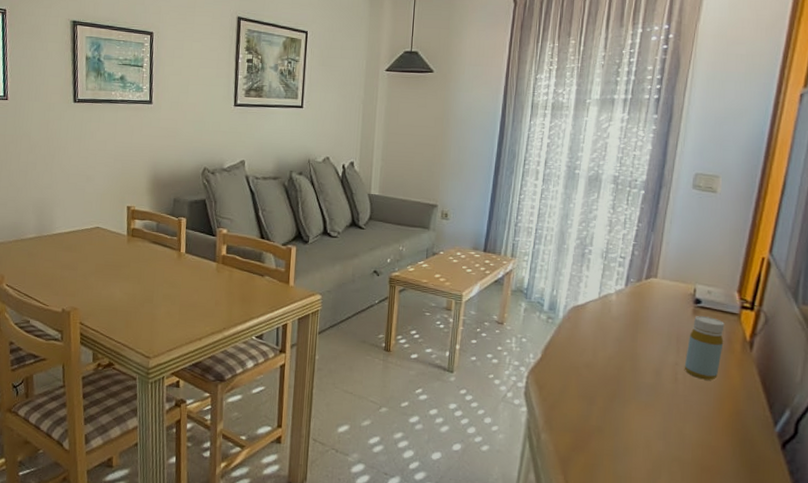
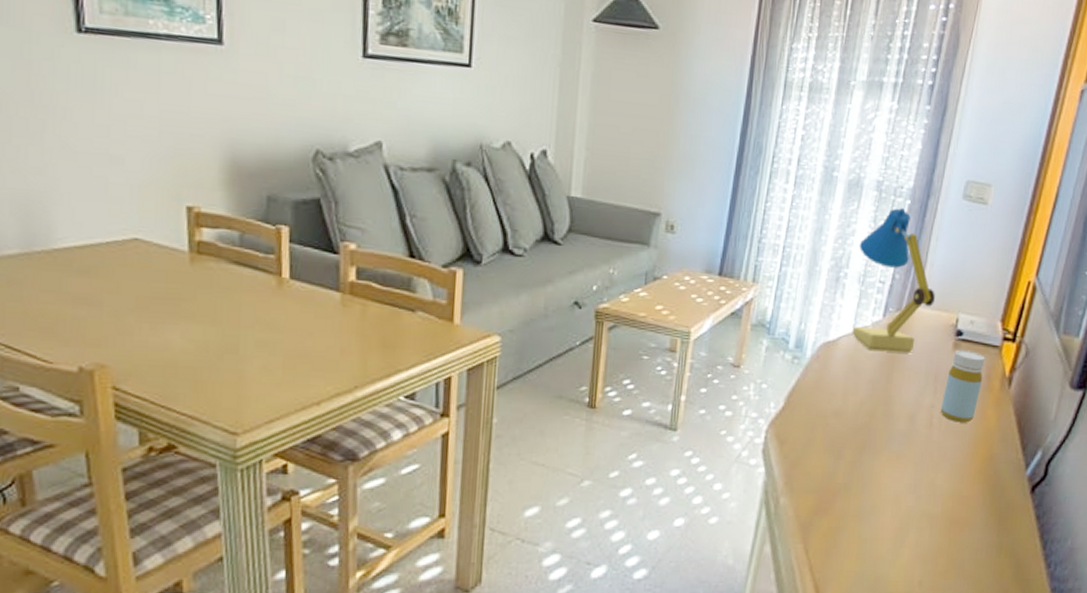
desk lamp: none [598,197,672,317] -> present [852,208,935,353]

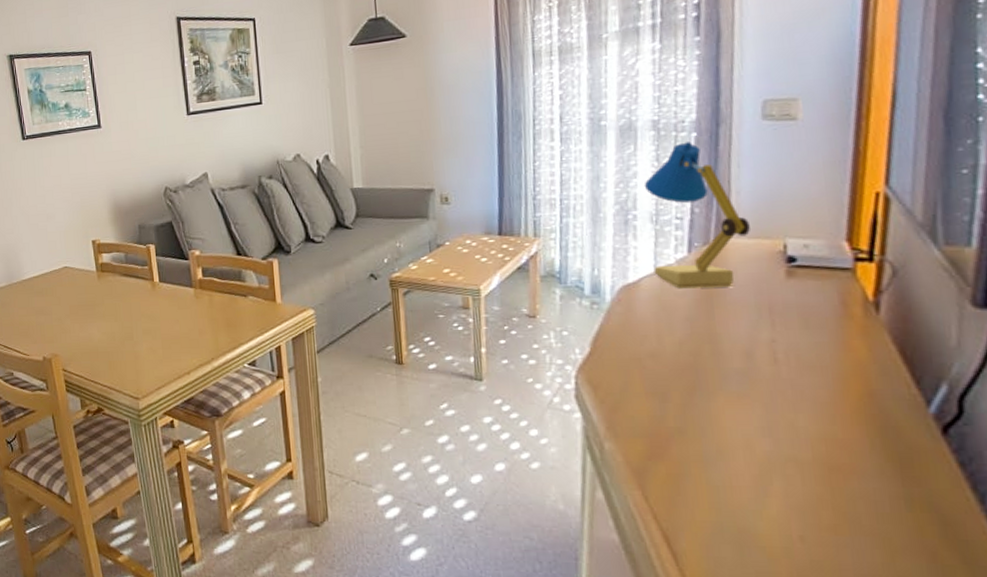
bottle: present [940,350,985,423] -> none [784,277,837,357]

